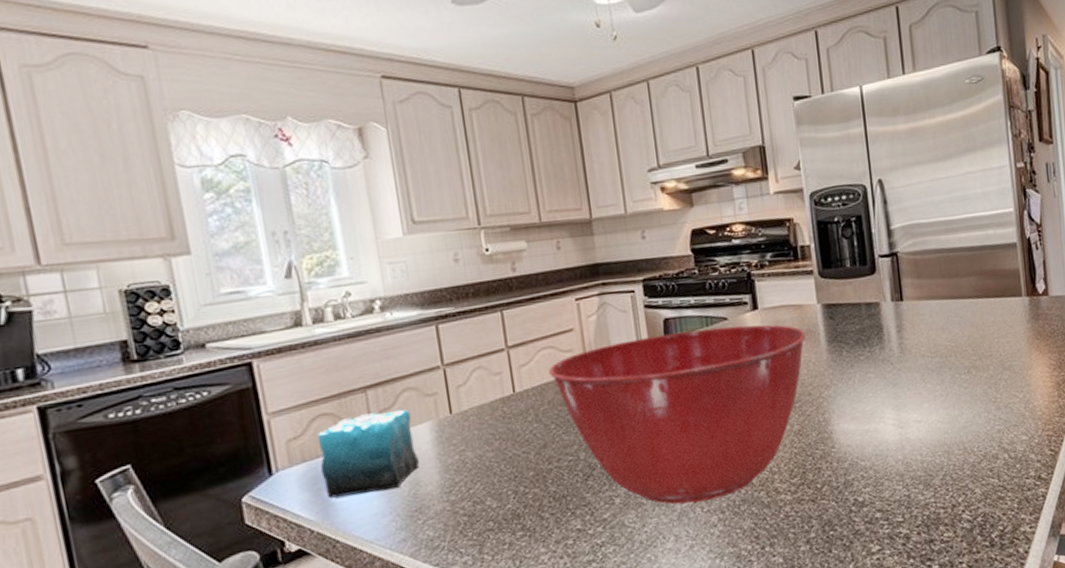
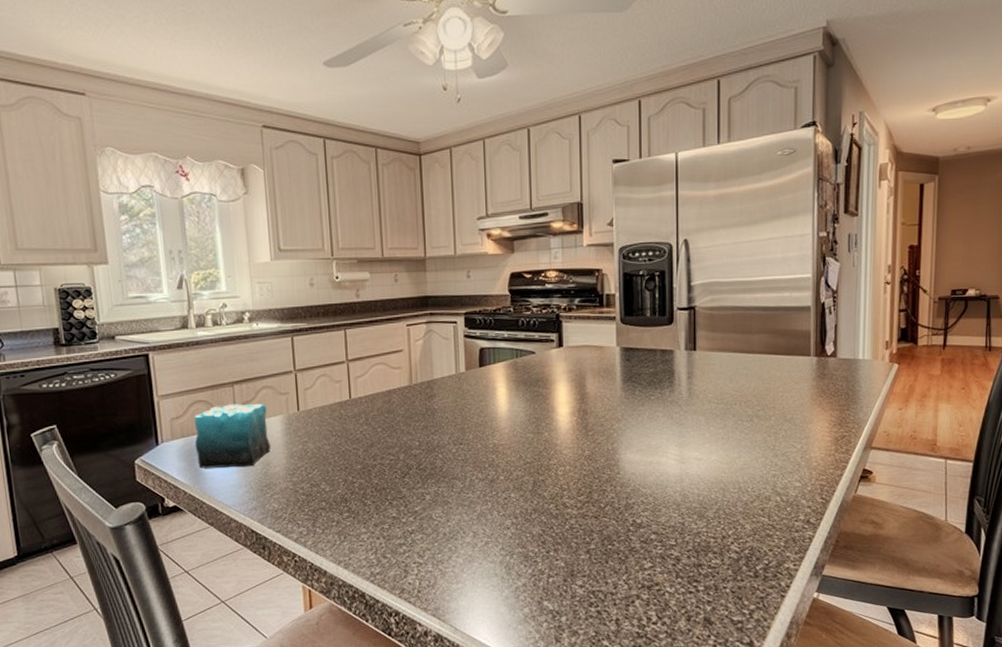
mixing bowl: present [549,324,806,504] -> none [380,359,603,507]

